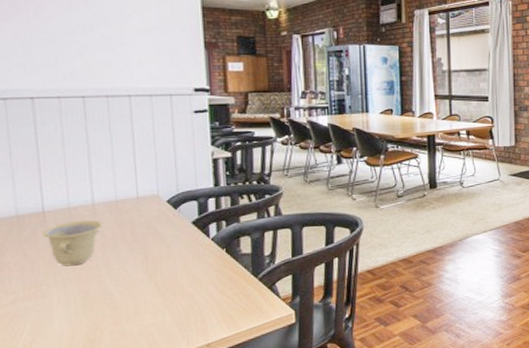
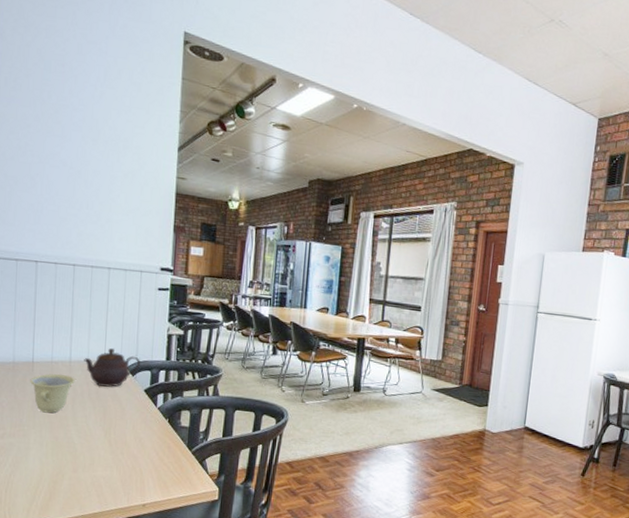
teapot: none [111,183,184,226] -> present [84,348,141,387]

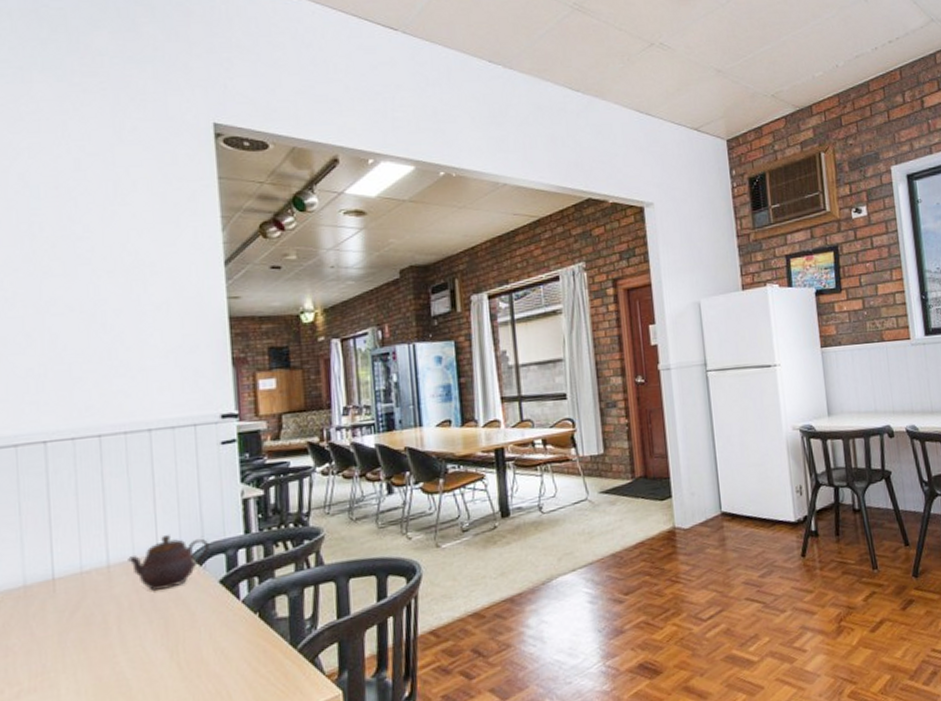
cup: present [30,374,75,414] -> none [52,586,119,647]

